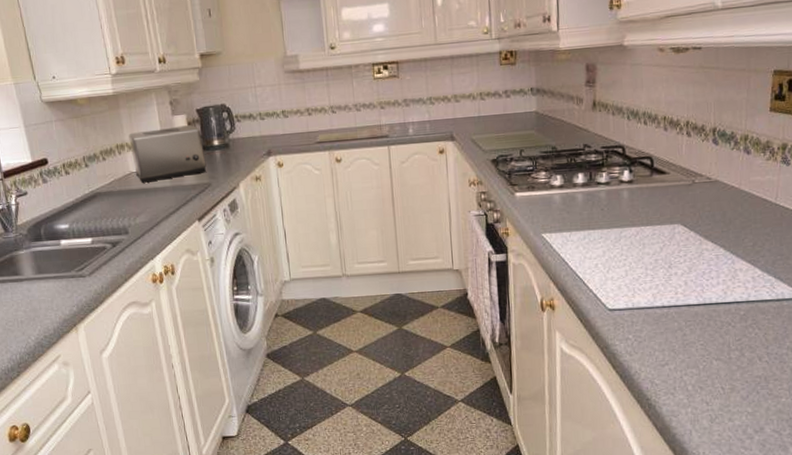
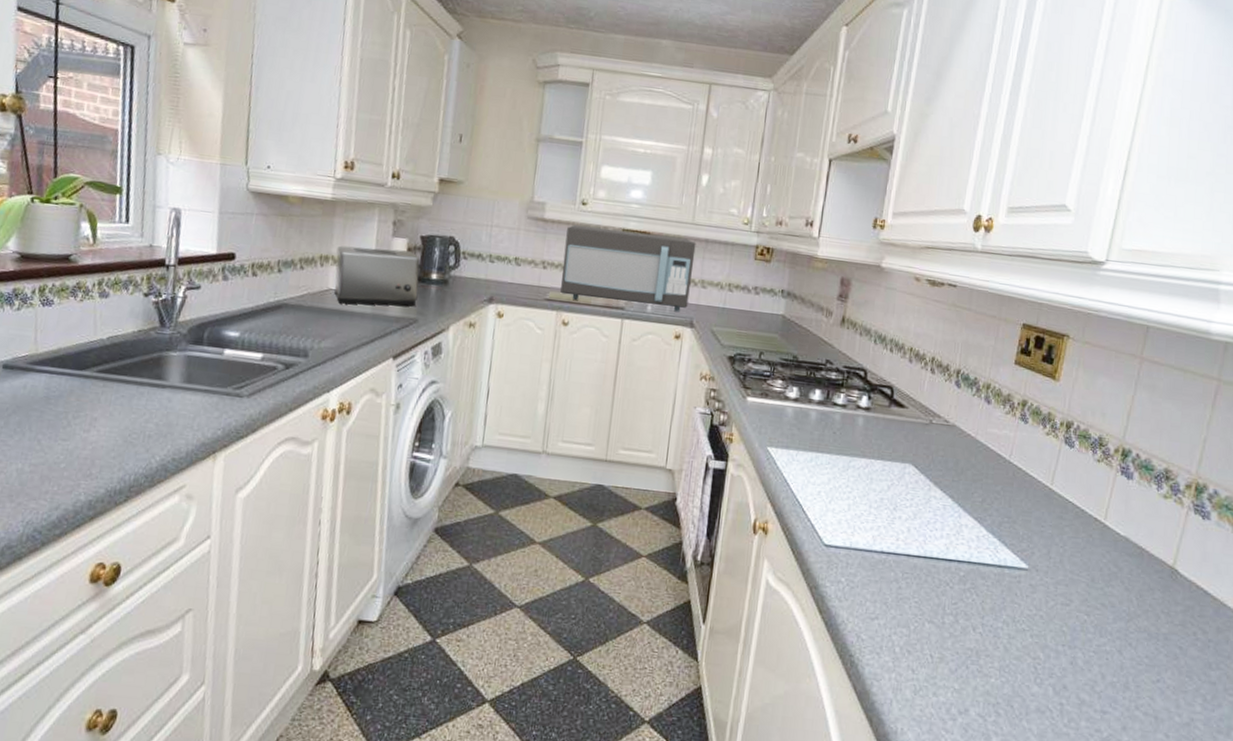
microwave: none [322,59,446,138] -> present [560,224,696,312]

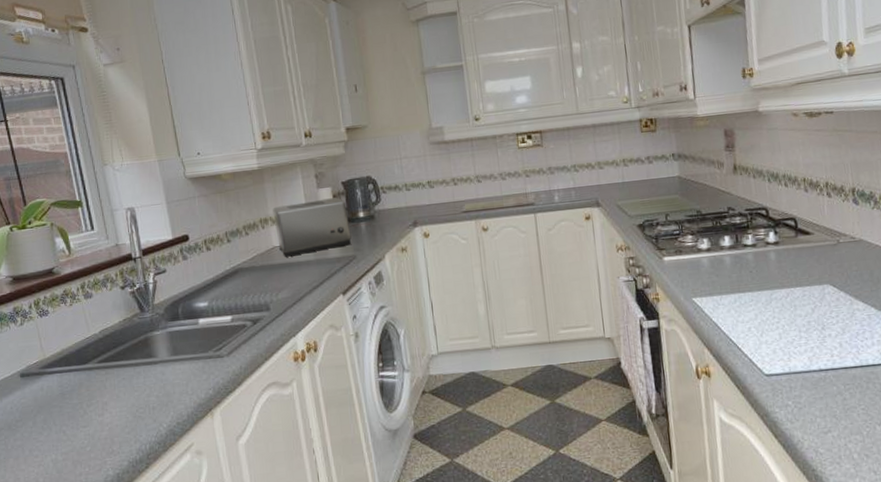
microwave: present [560,224,696,312] -> none [467,128,591,206]

